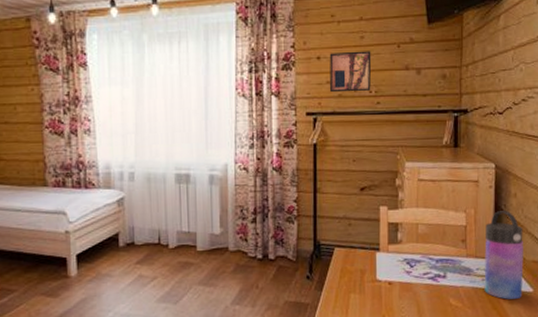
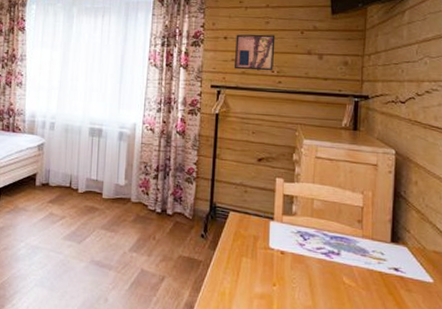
water bottle: present [484,210,524,299] -> none [380,196,425,287]

